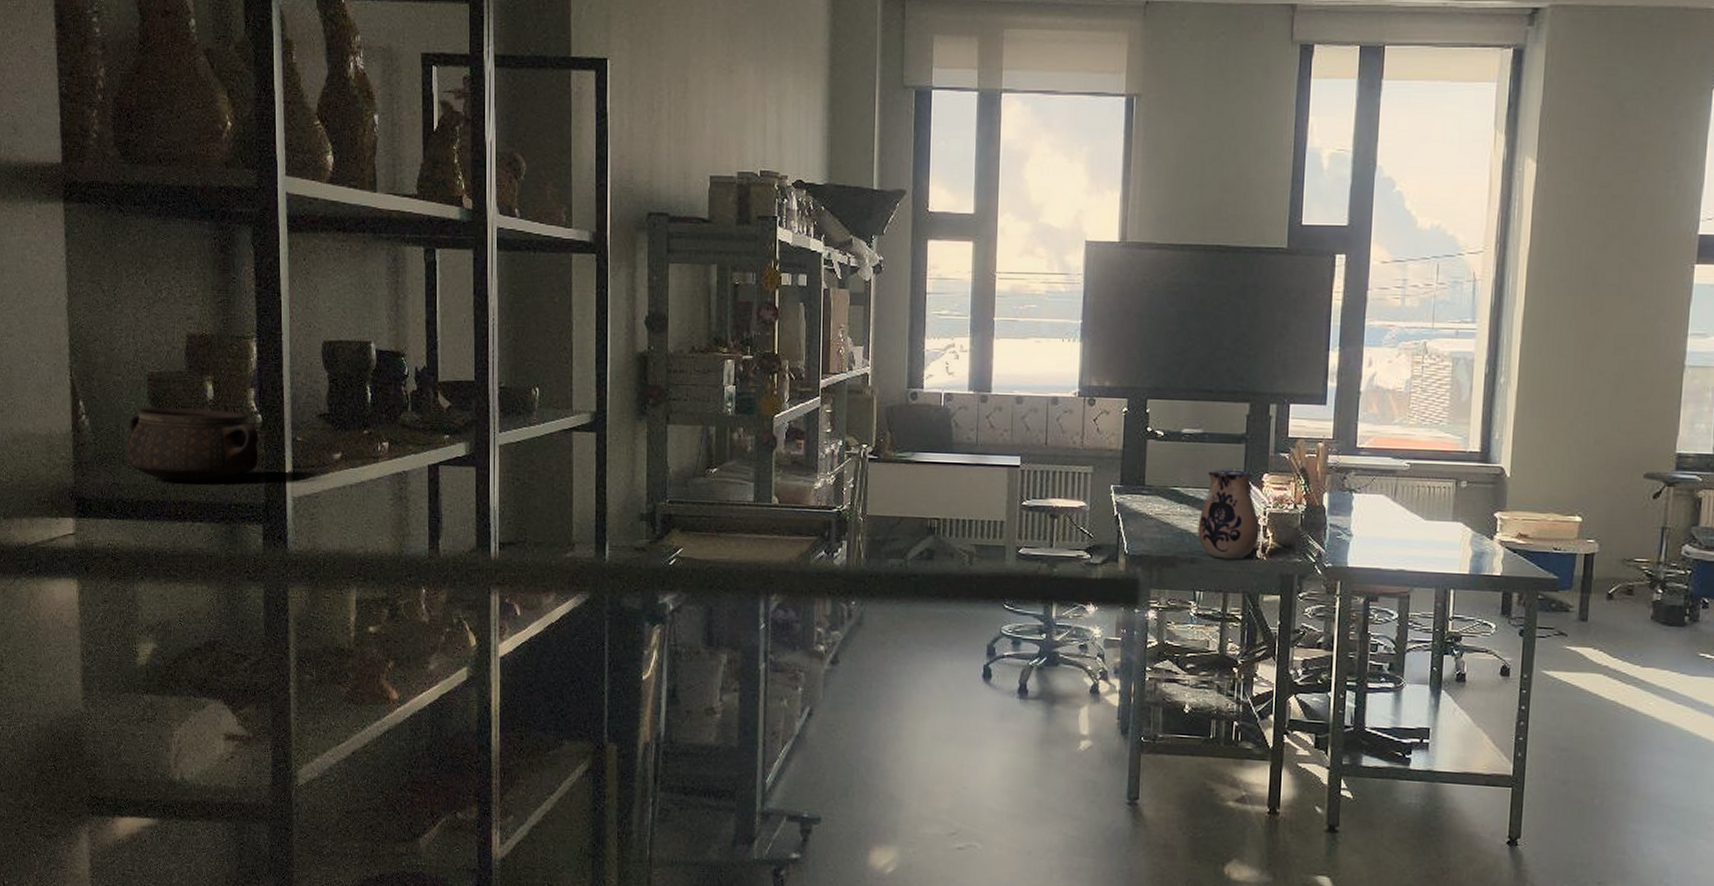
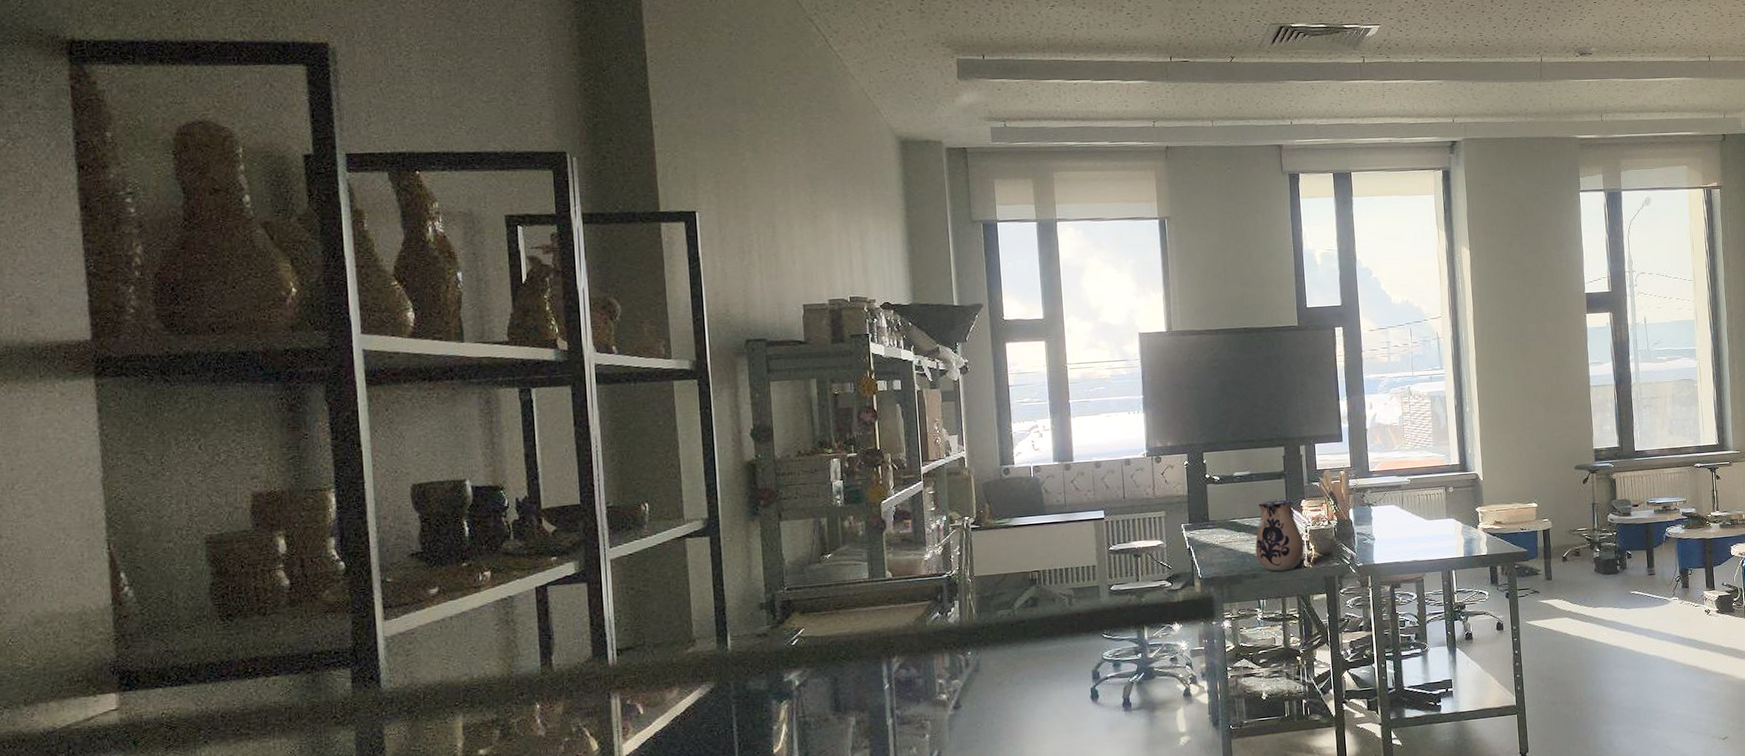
pottery: present [126,407,259,482] -> none [181,562,343,639]

